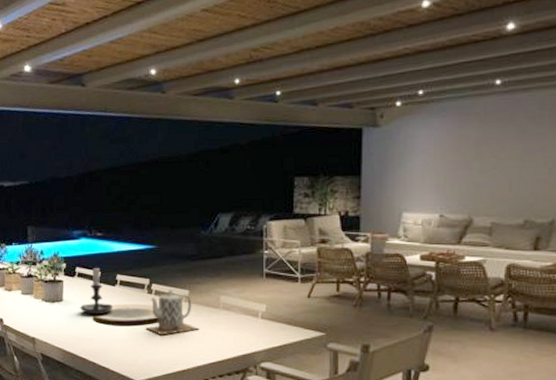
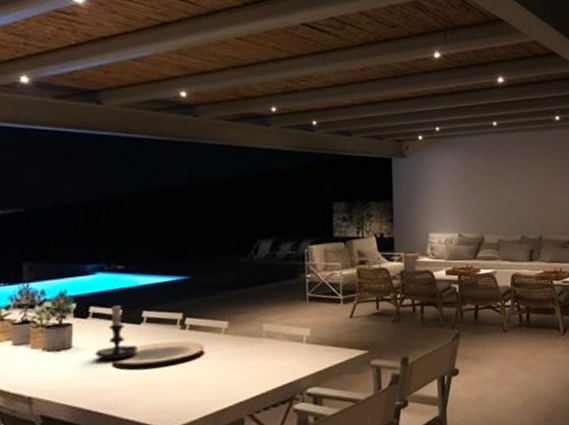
teapot: present [145,289,199,336] -> none [178,321,241,374]

